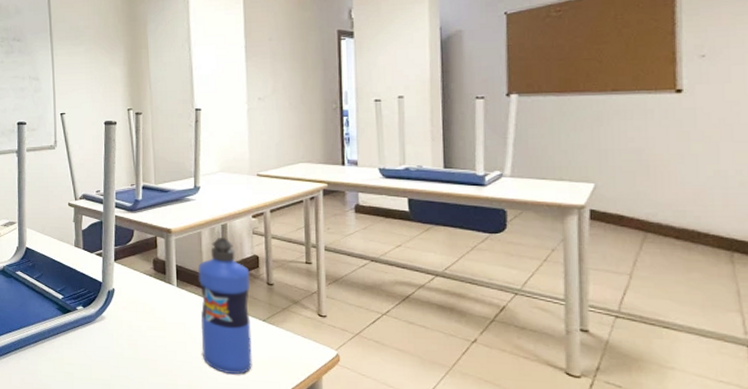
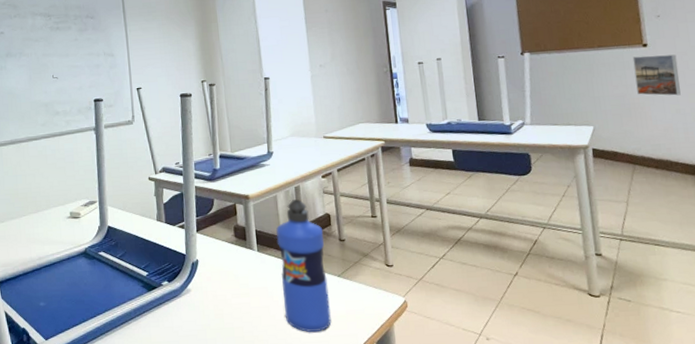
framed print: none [659,103,724,154] -> present [632,54,681,96]

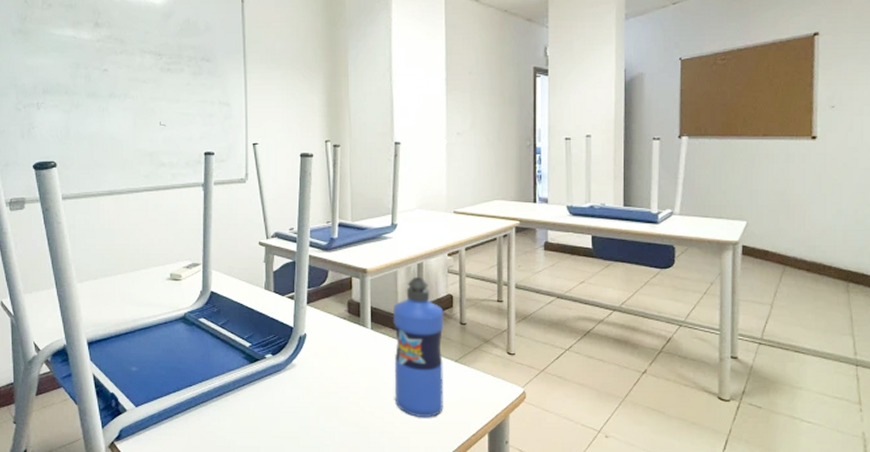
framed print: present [632,54,681,96] -> none [799,149,846,195]

